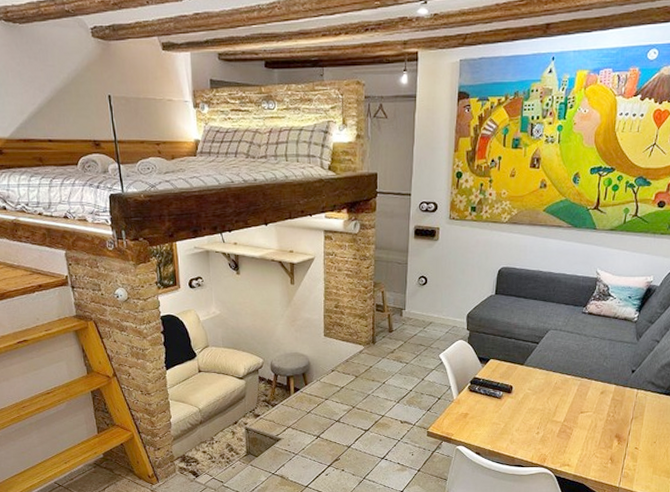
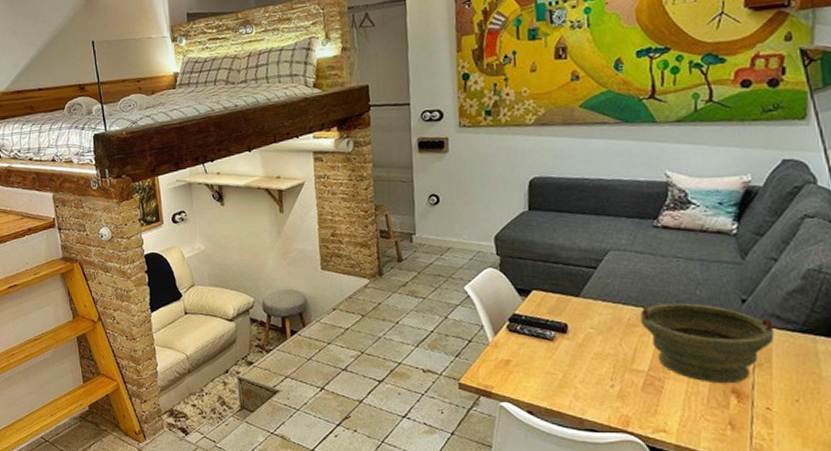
bowl: none [564,372,649,431] -> present [640,303,775,384]

